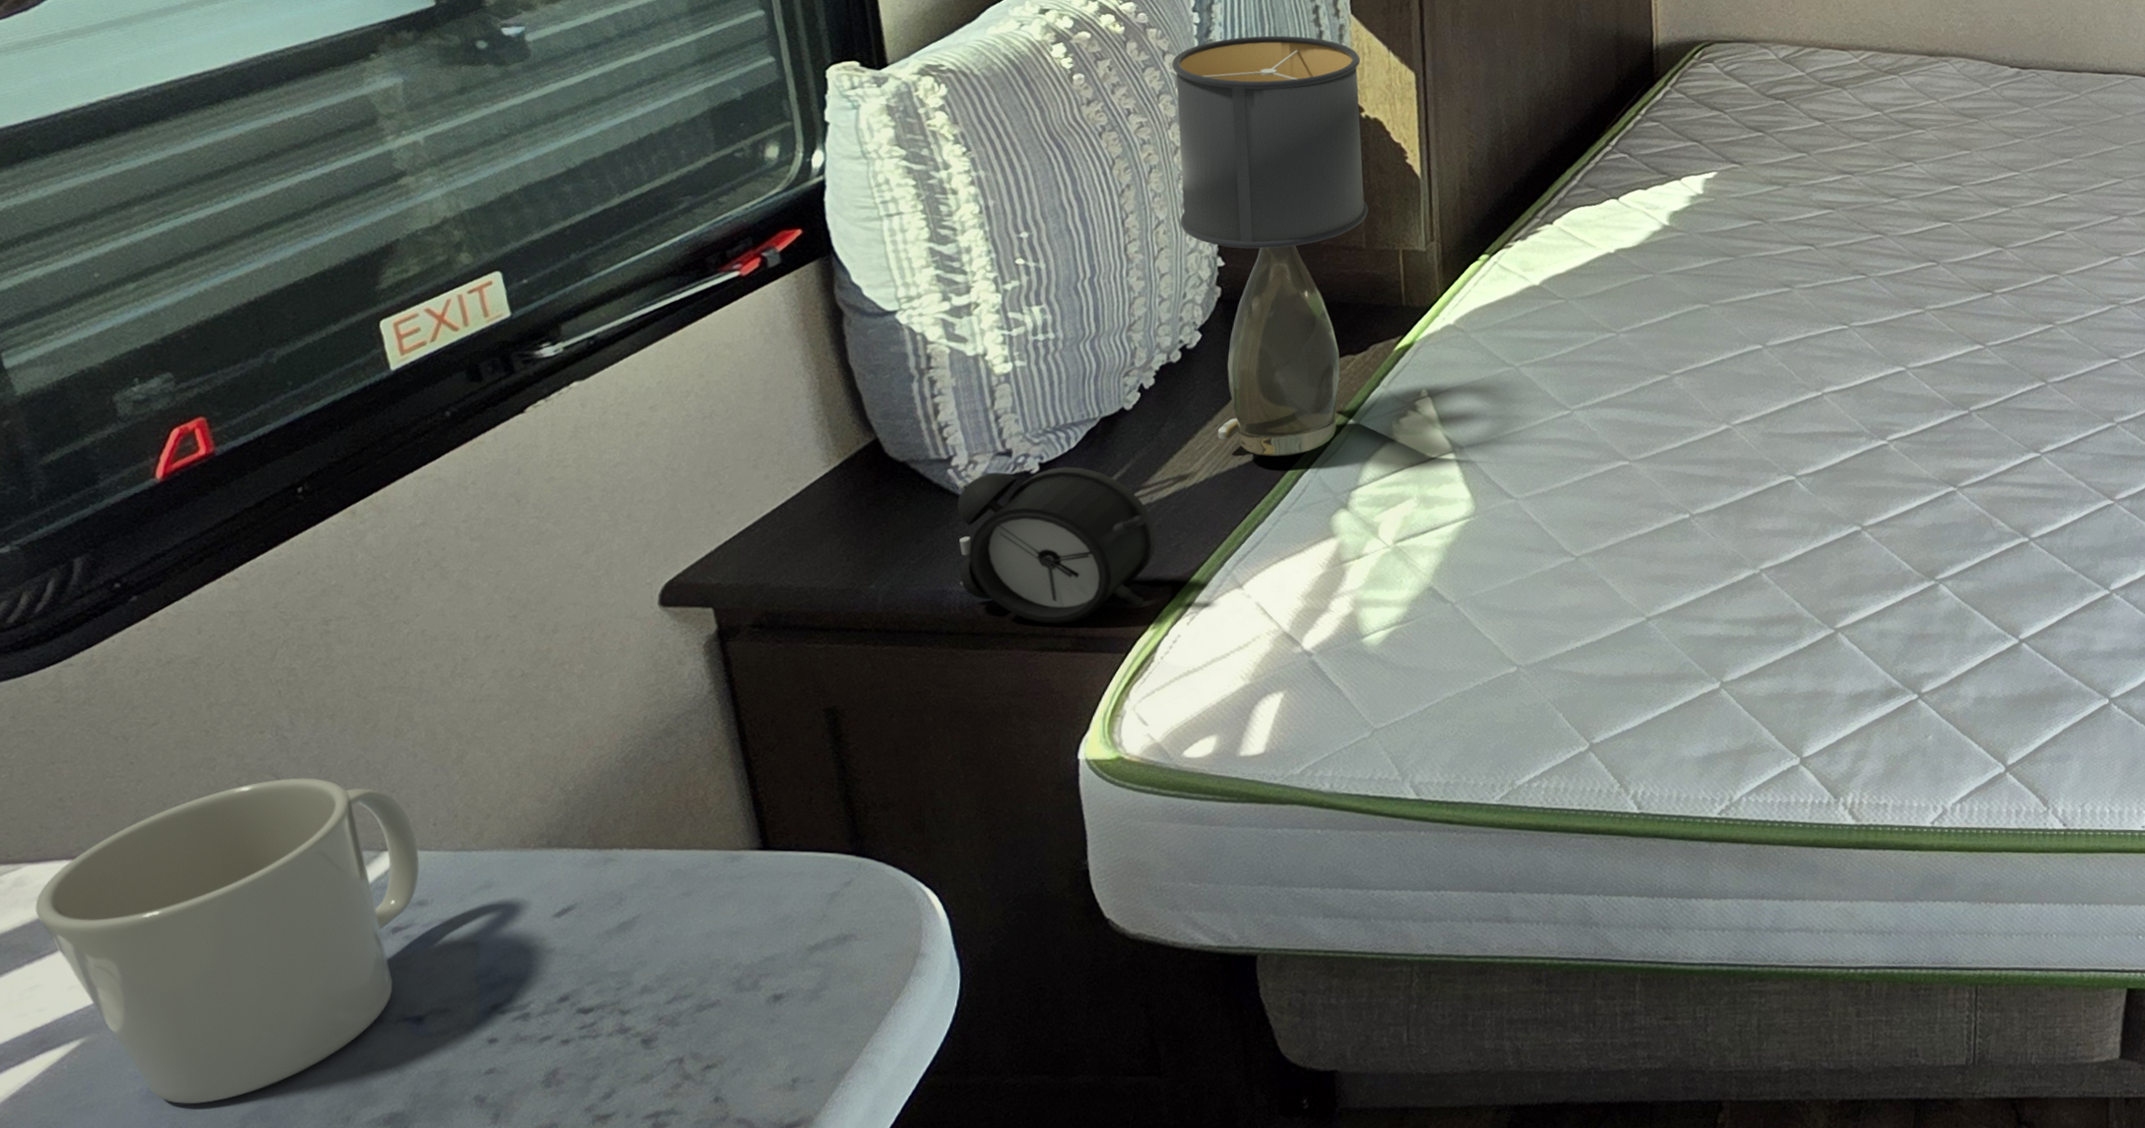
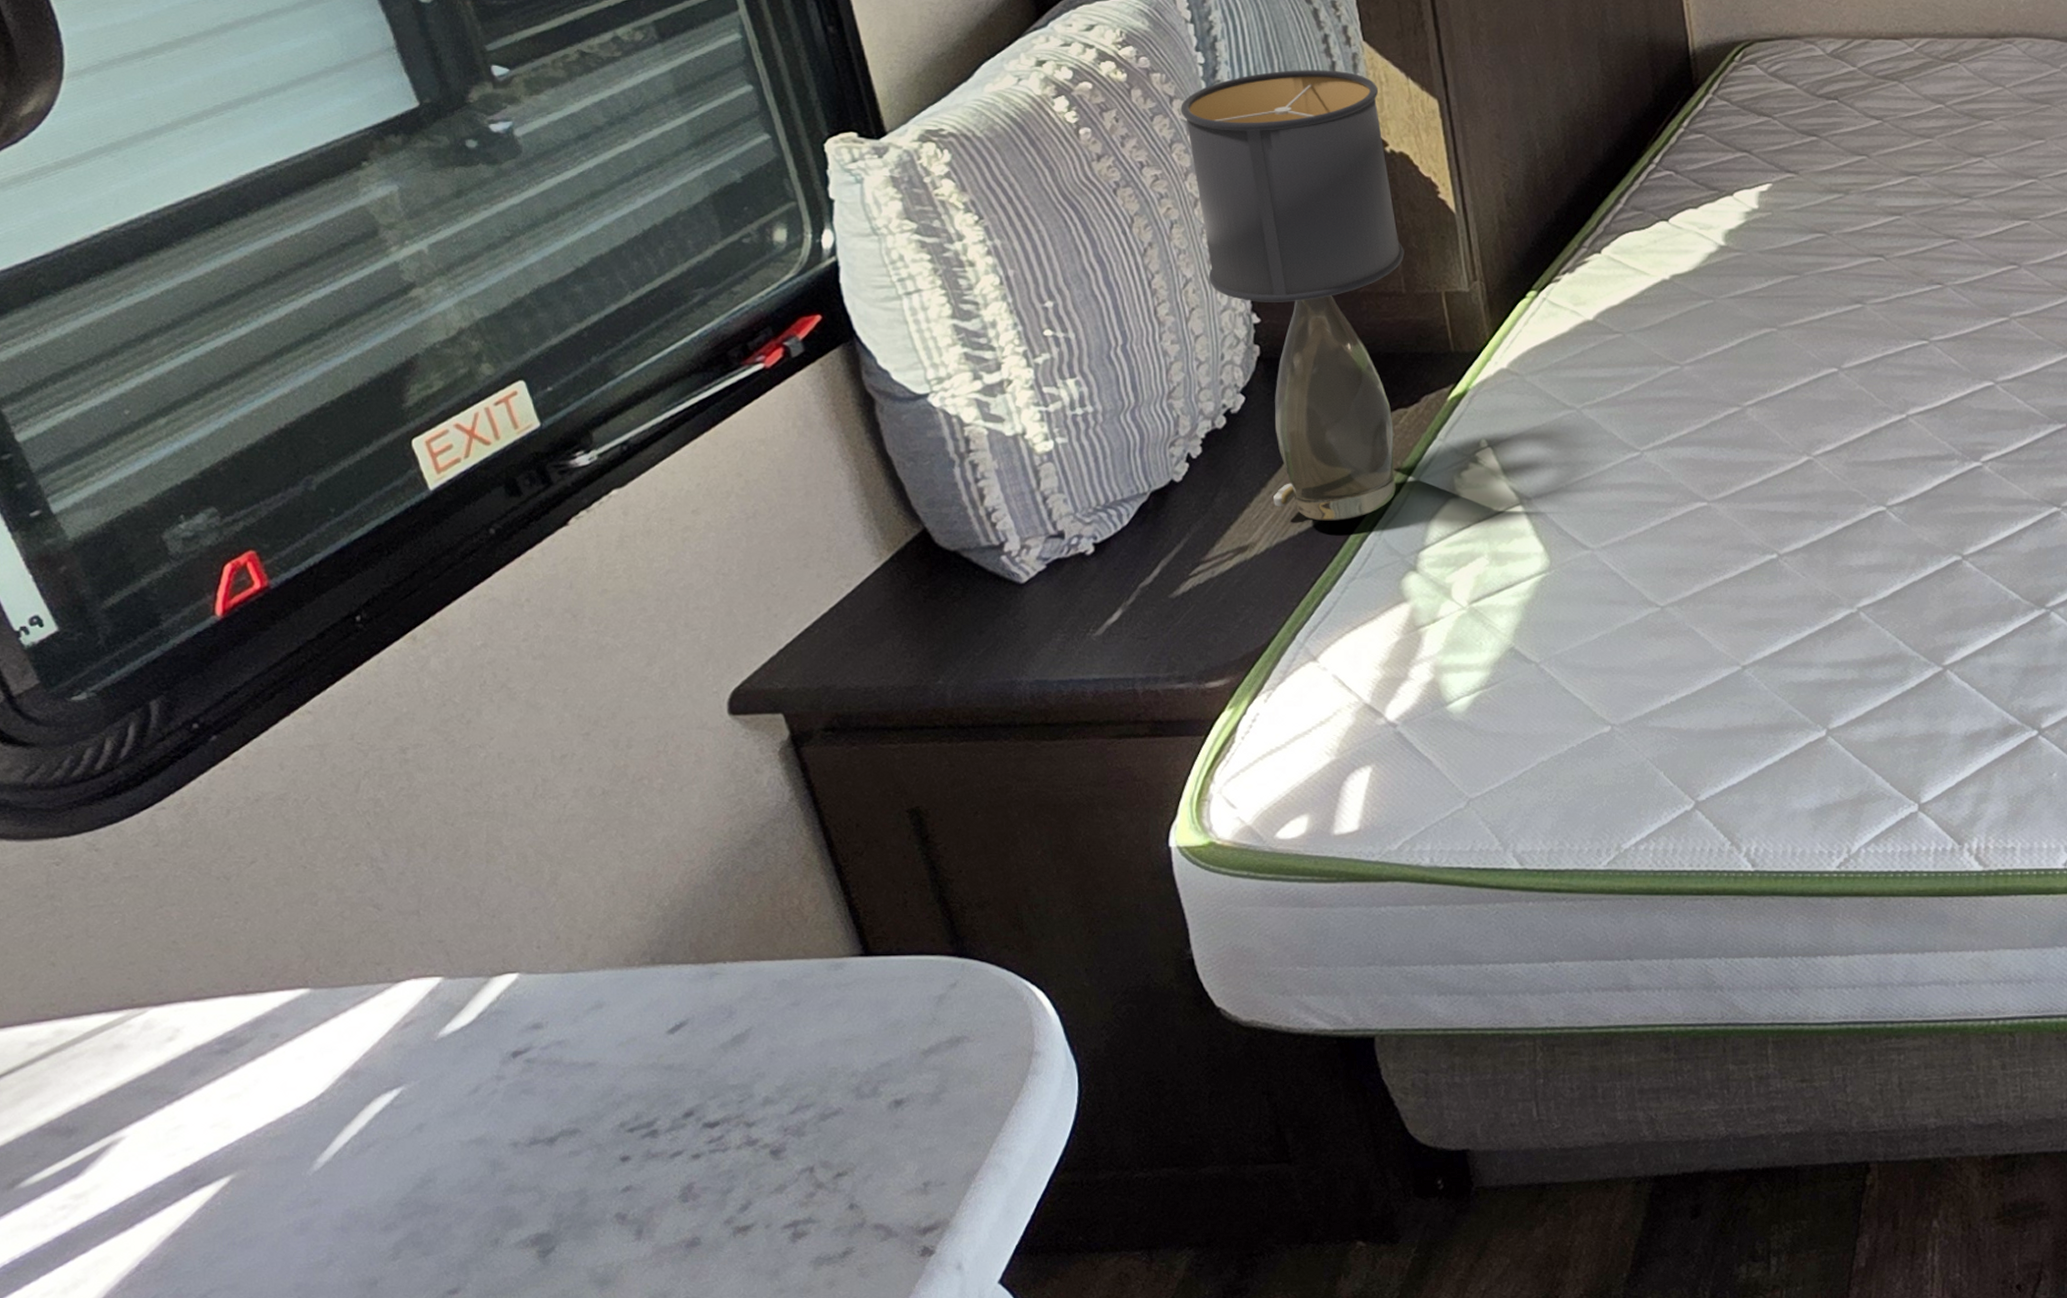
mug: present [35,778,420,1104] -> none [166,908,530,1234]
alarm clock: present [957,467,1157,624] -> none [1012,546,1223,709]

